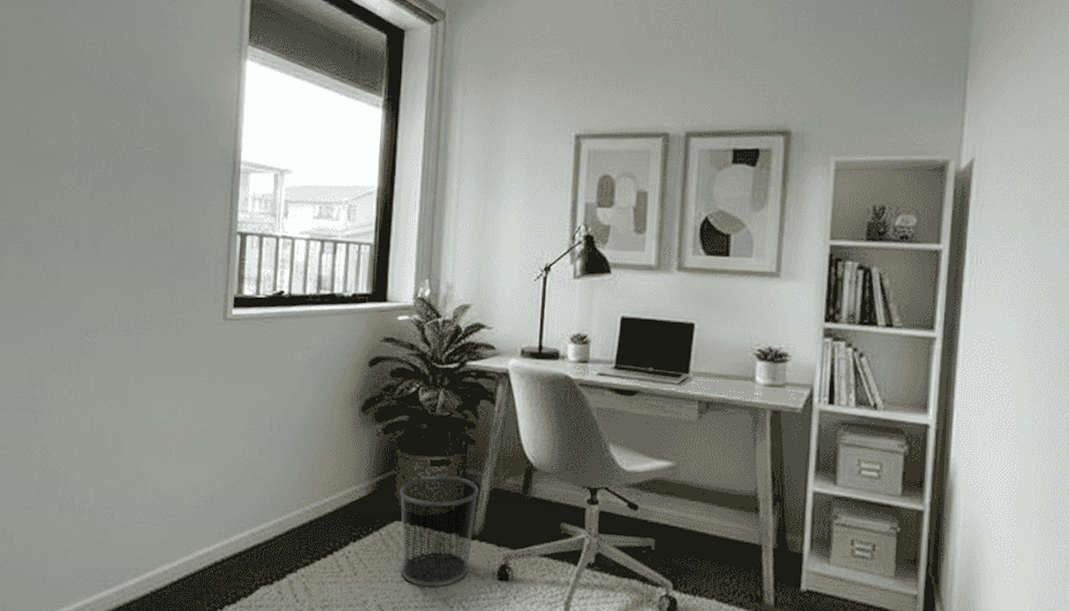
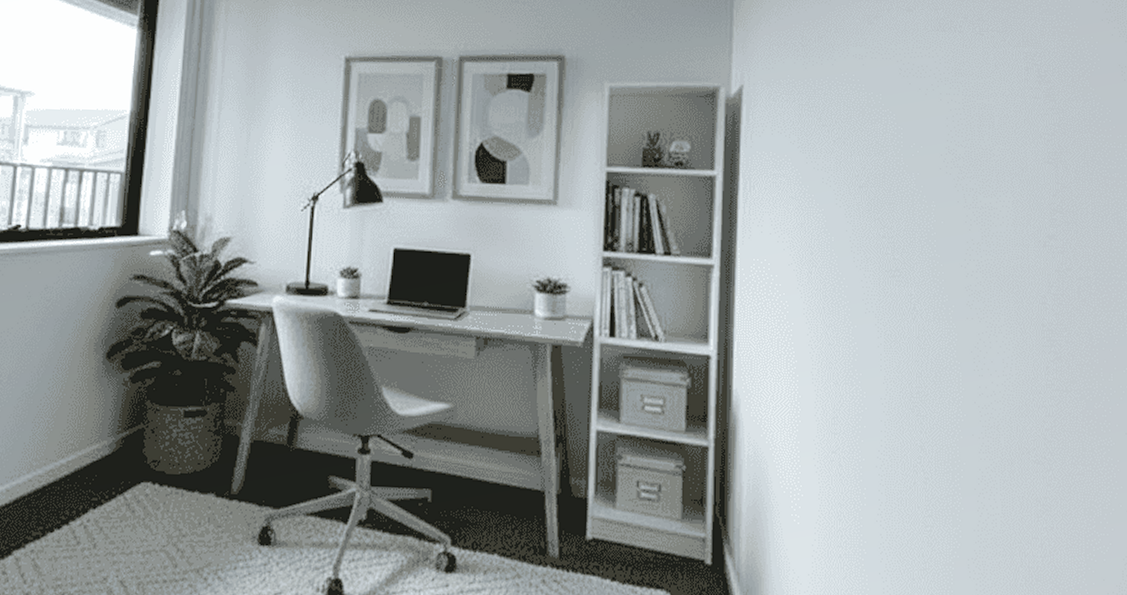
waste bin: present [399,475,480,587] -> none [147,428,239,557]

